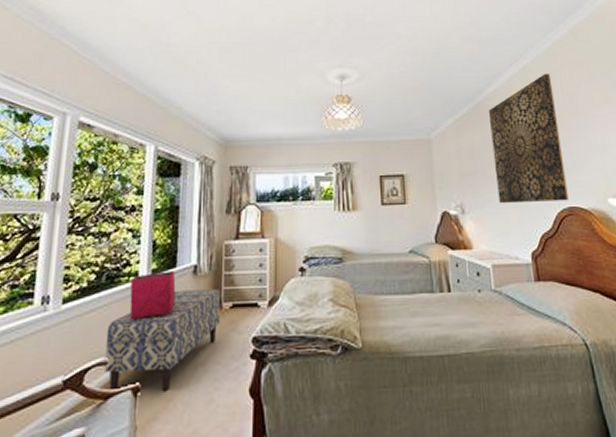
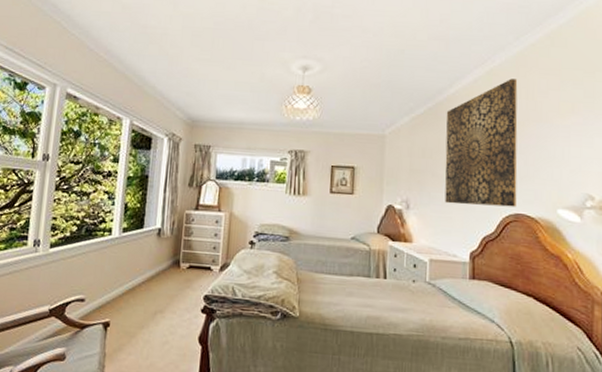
bench: present [103,289,221,392] -> none [81,248,180,330]
storage bin: present [129,271,176,320] -> none [103,230,143,269]

